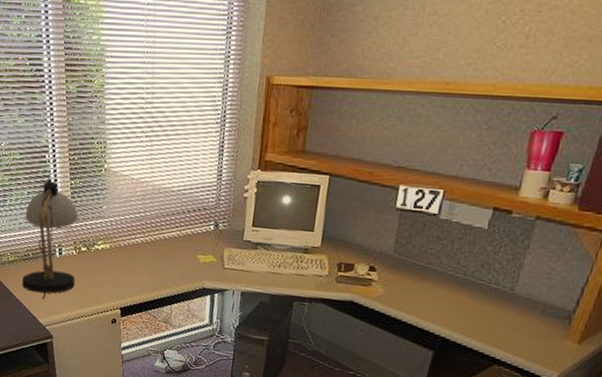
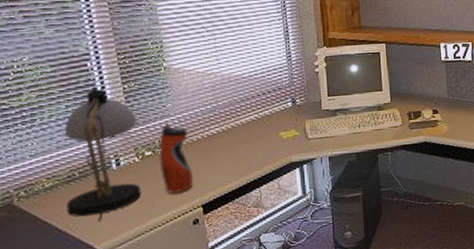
water bottle: none [91,224,118,292] -> present [158,123,193,194]

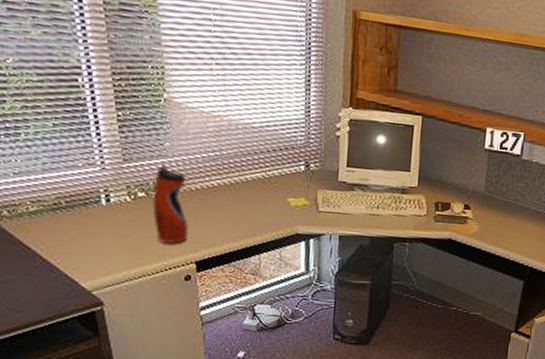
desk lamp: present [64,86,141,222] -> none [51,107,132,259]

